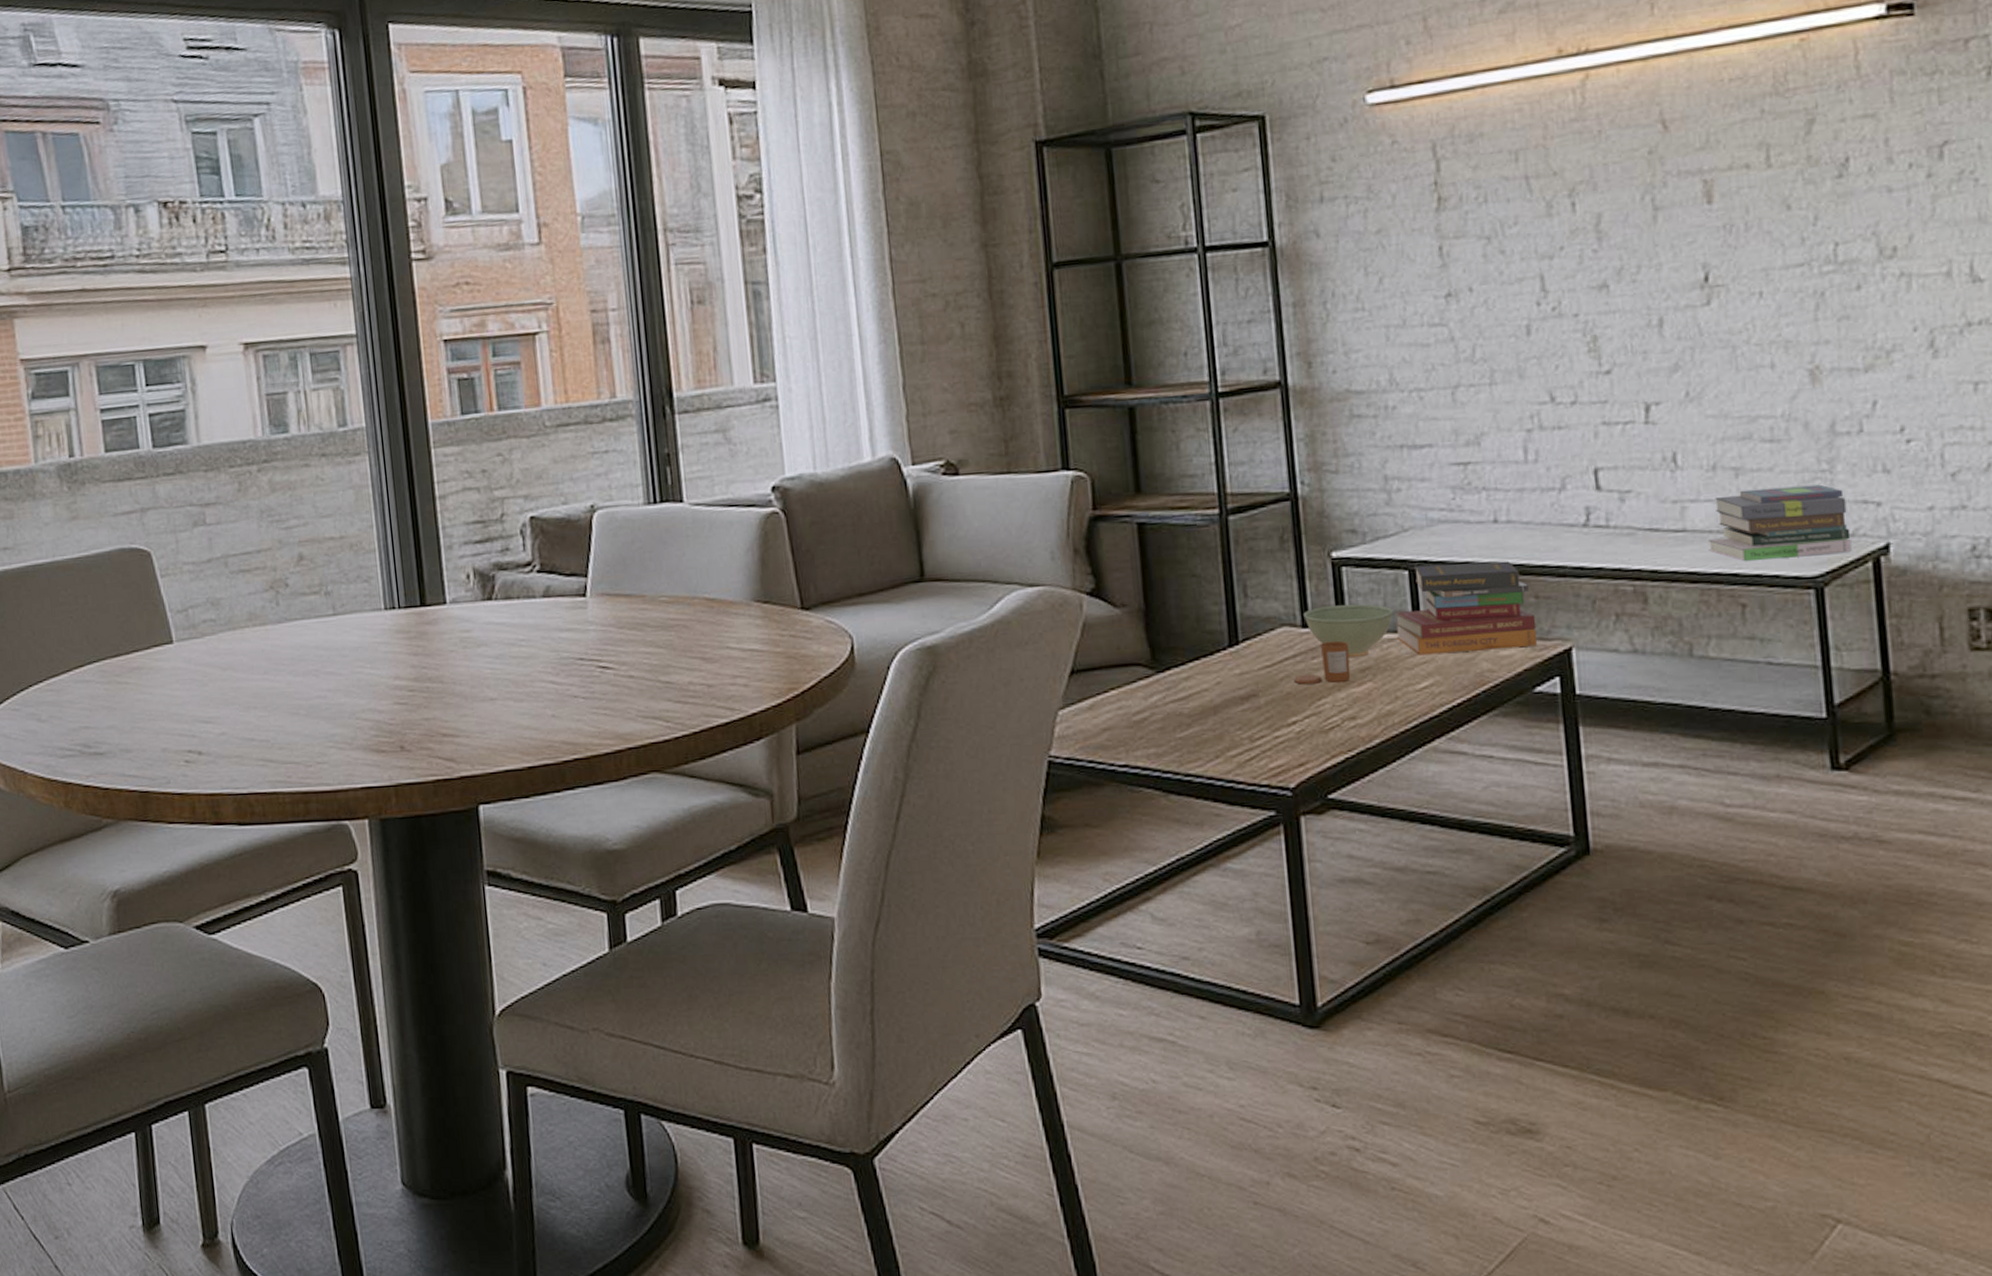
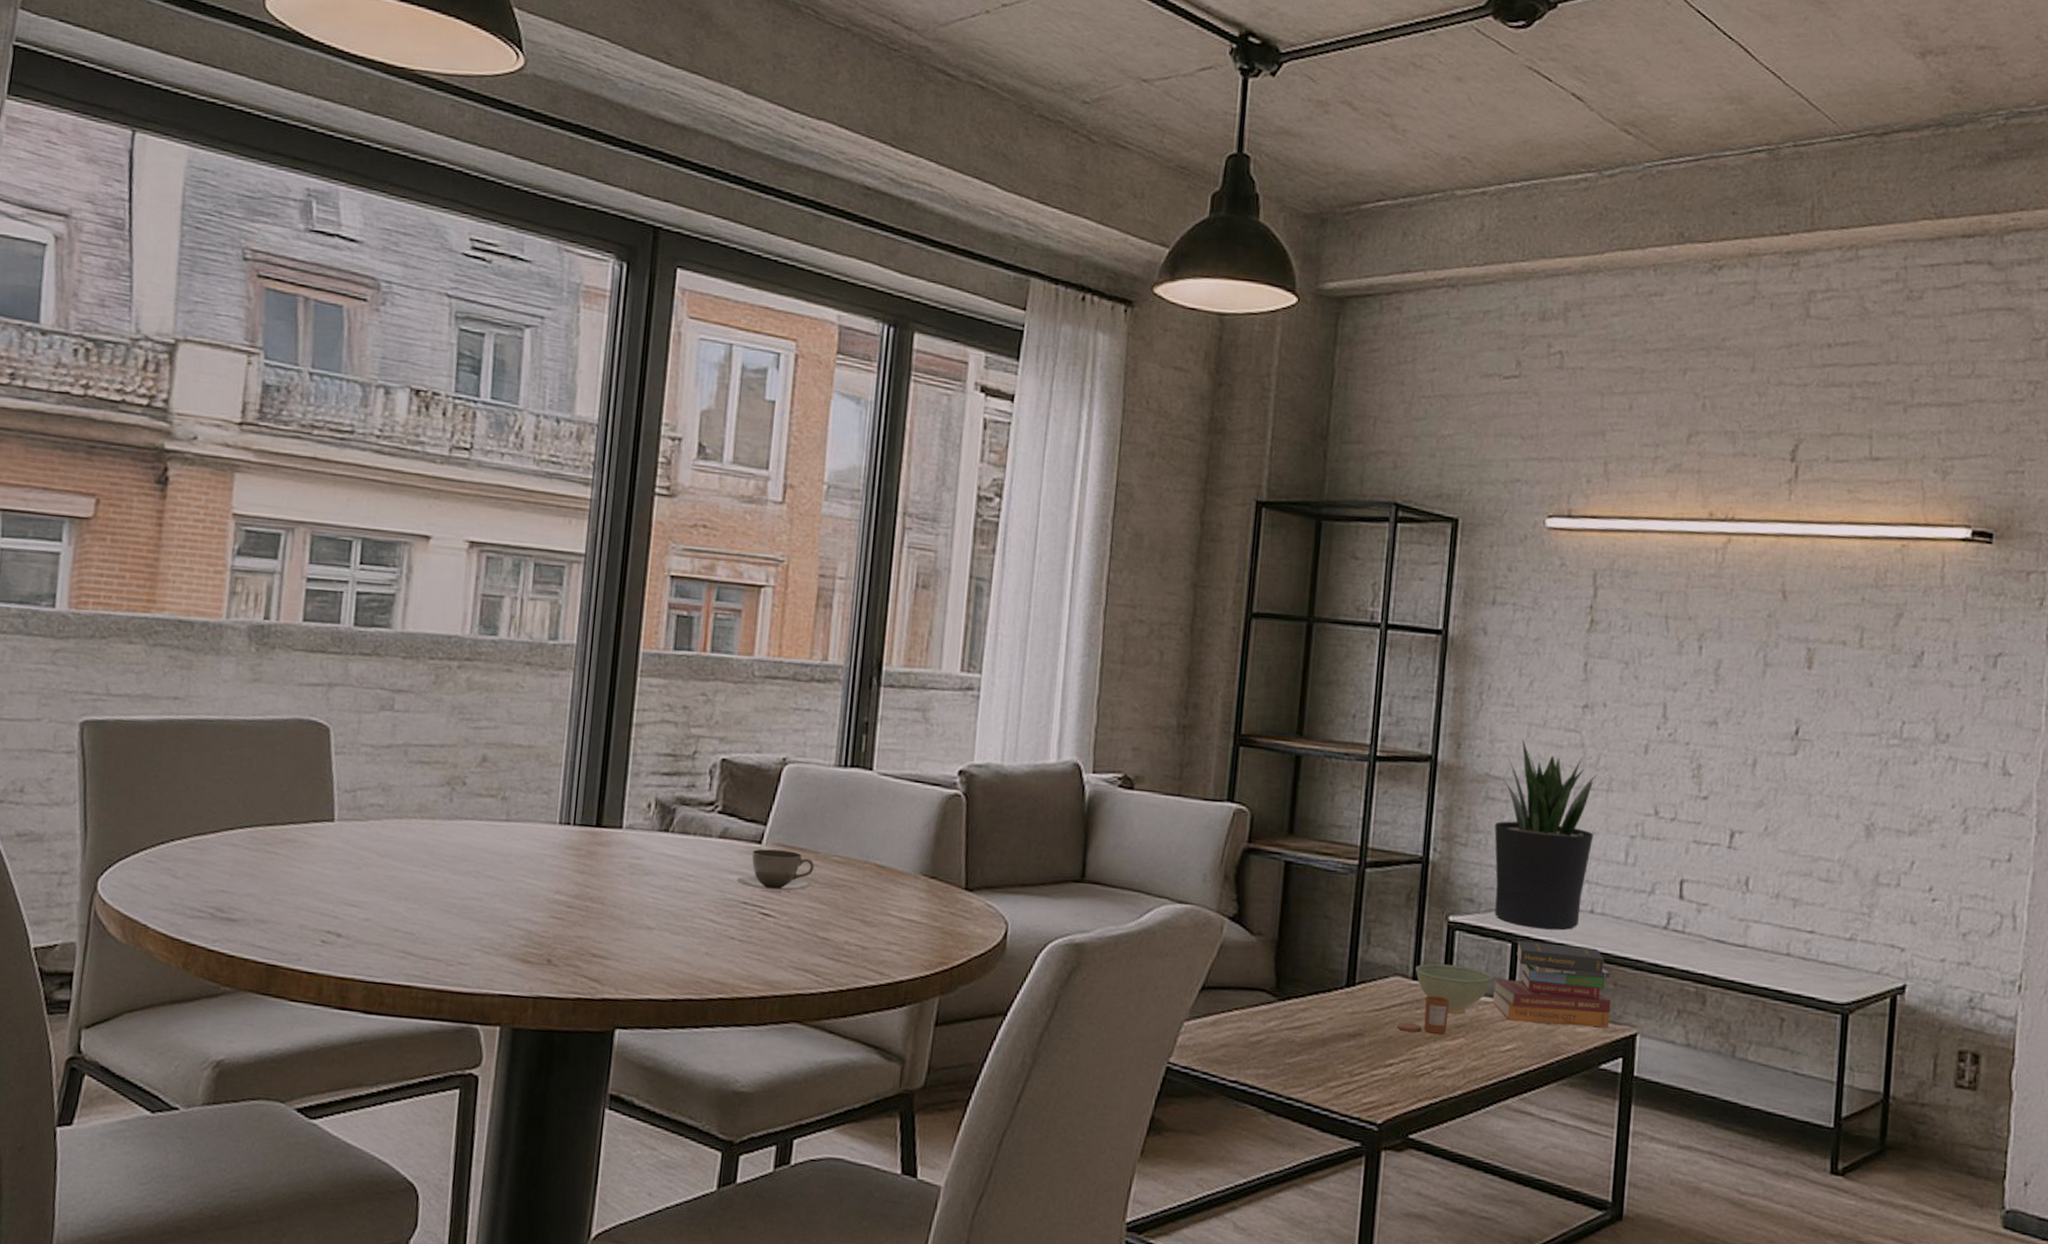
teacup: none [568,599,644,644] -> present [736,849,815,892]
planter: none [1366,345,1483,551] -> present [1494,740,1598,931]
books: present [1709,484,1852,562] -> none [1762,919,1878,987]

